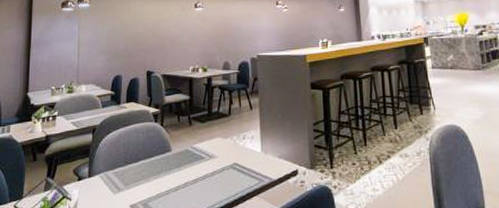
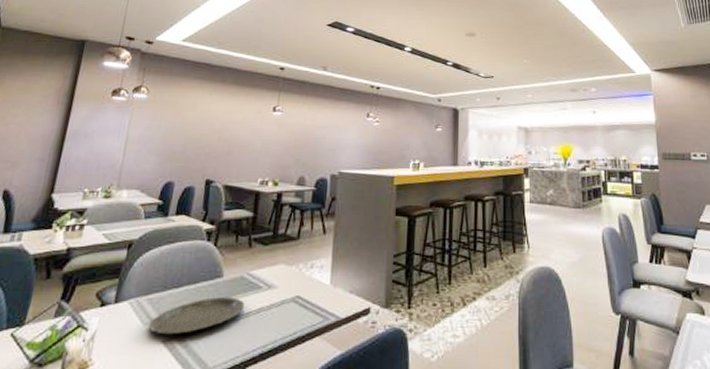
plate: none [118,167,192,201] -> present [149,297,245,335]

